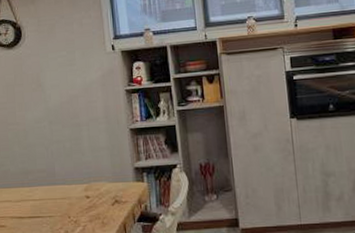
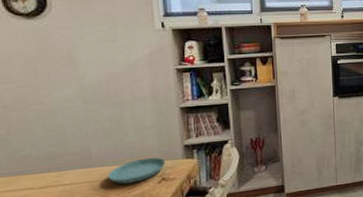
saucer: none [68,178,118,203] -> present [107,157,166,184]

